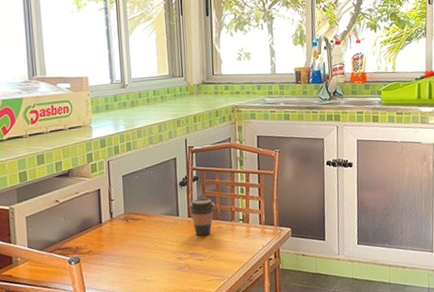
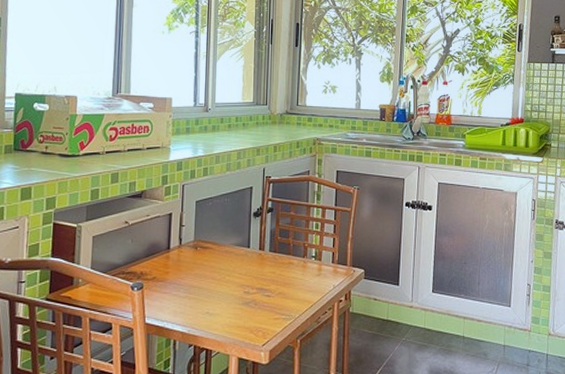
coffee cup: present [188,198,215,236] -> none [261,231,288,270]

